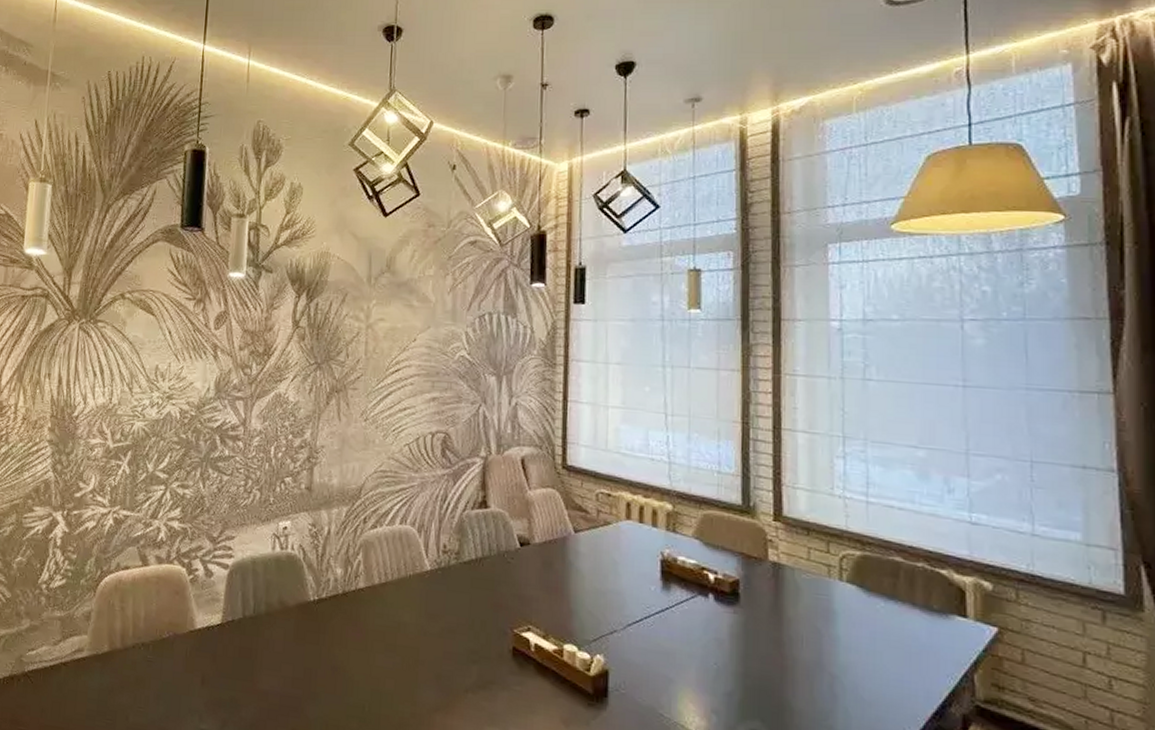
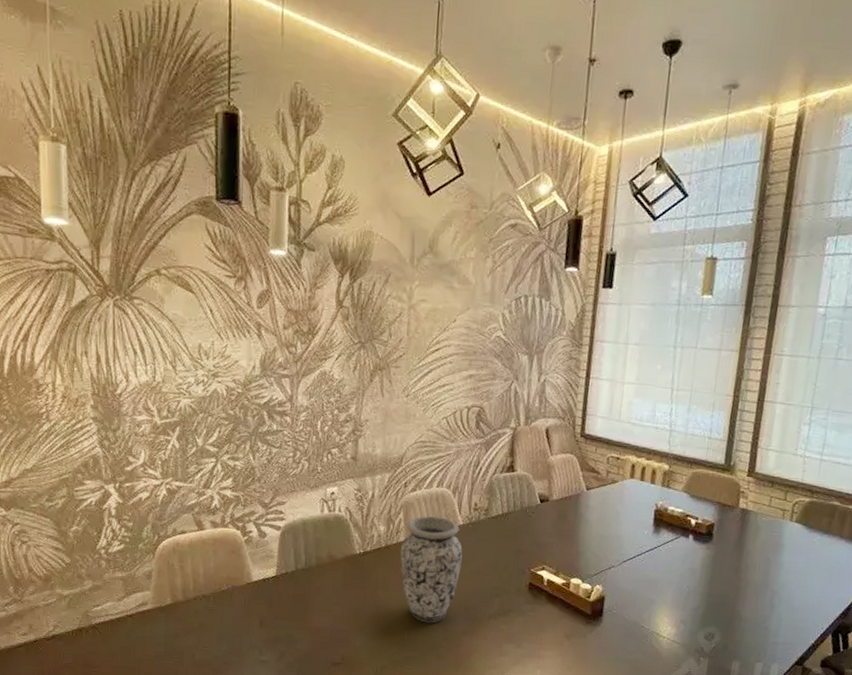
vase: none [359,557,431,694] -> present [400,515,463,623]

